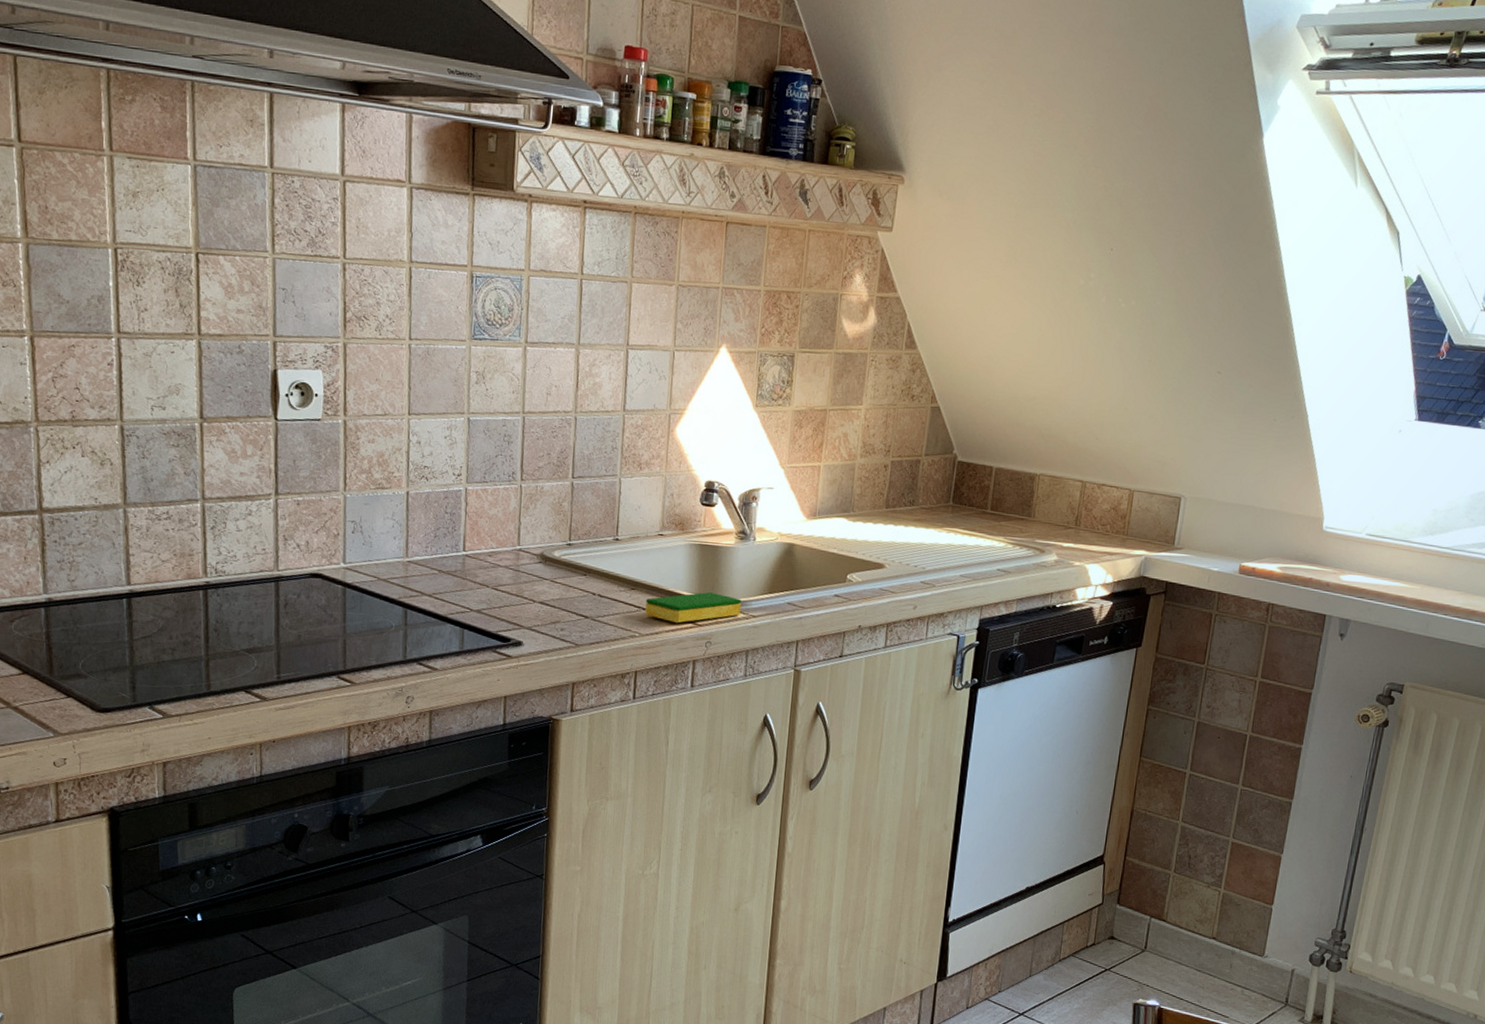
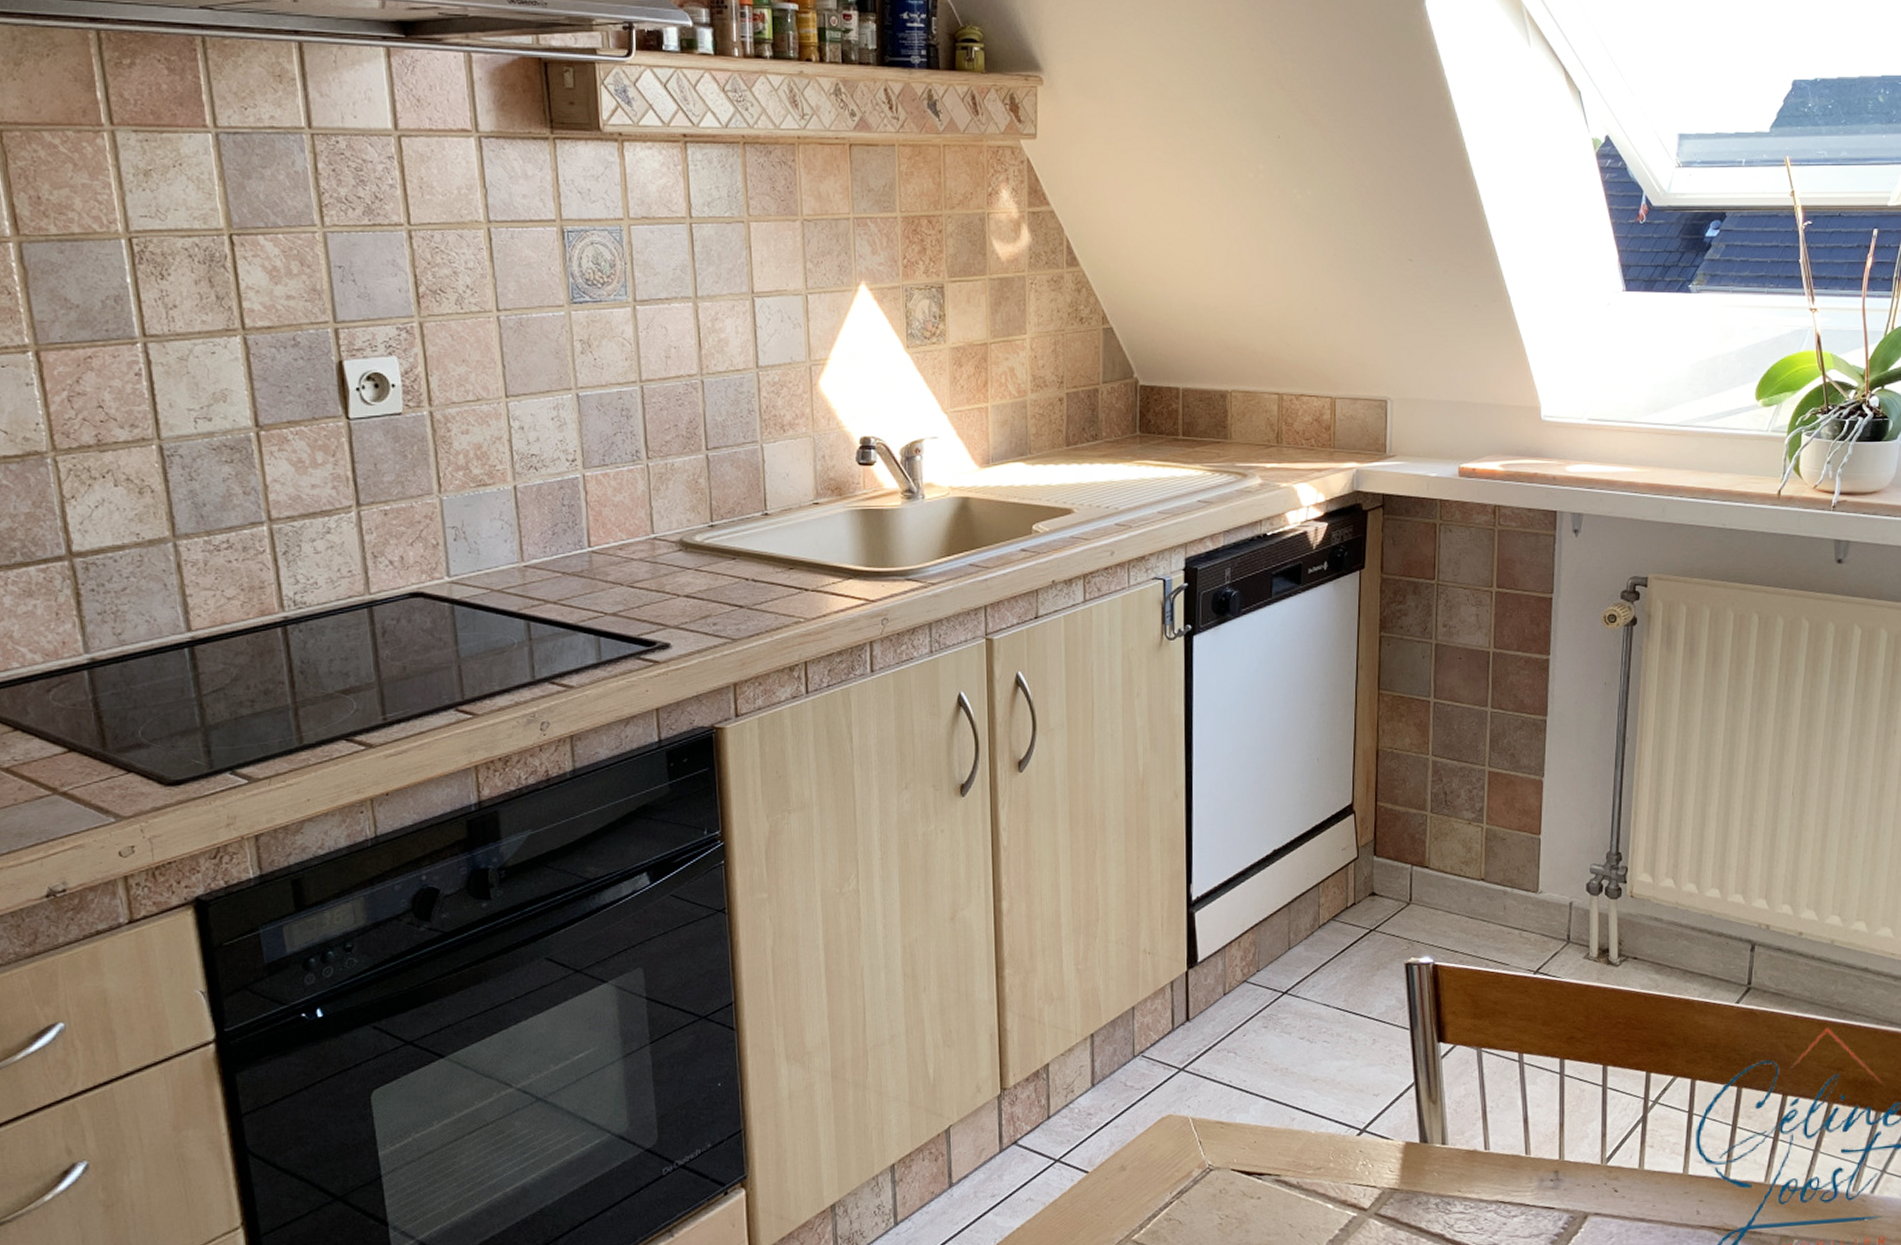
dish sponge: present [645,592,741,624] -> none [808,562,917,602]

